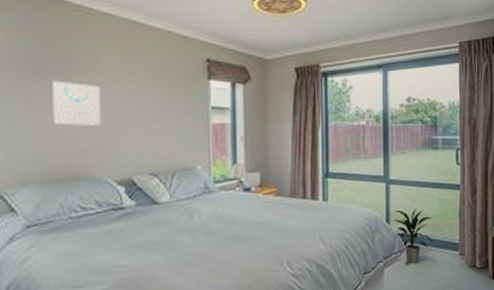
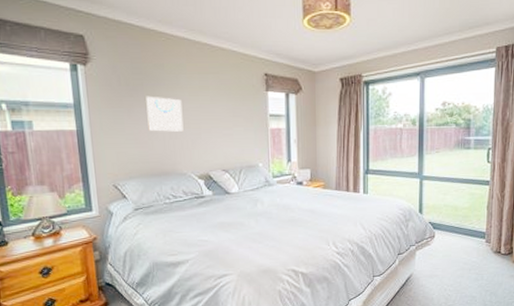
indoor plant: present [391,208,434,264] -> none [423,201,463,248]

